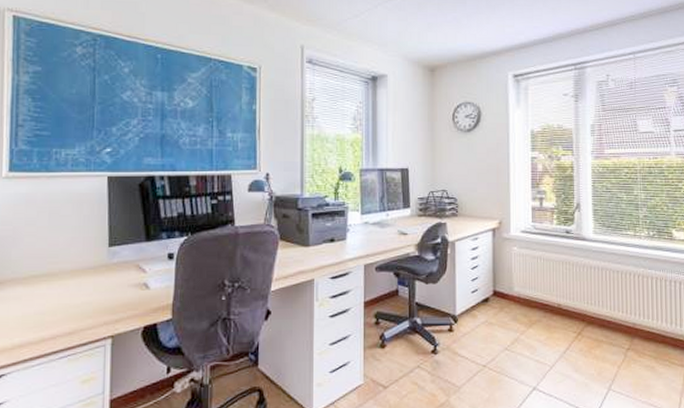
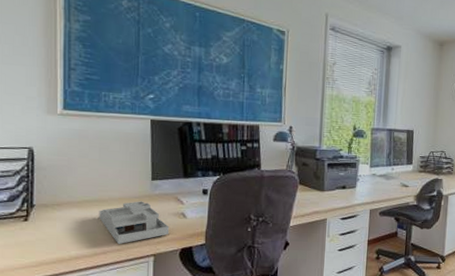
desk organizer: none [47,272,130,327] -> present [99,201,170,245]

